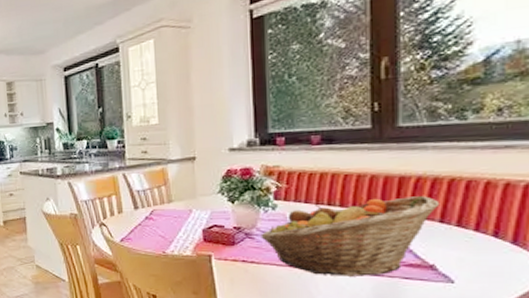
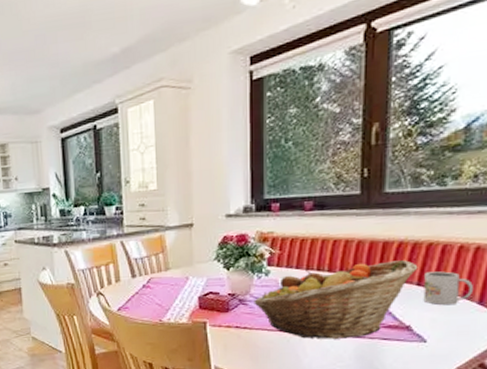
mug: none [448,208,506,245] -> present [423,271,474,306]

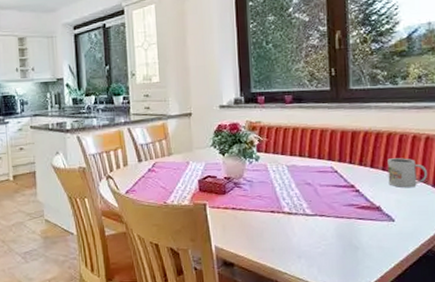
fruit basket: present [254,260,418,339] -> none [247,148,382,219]

